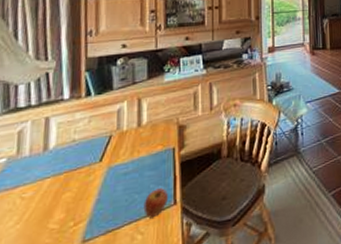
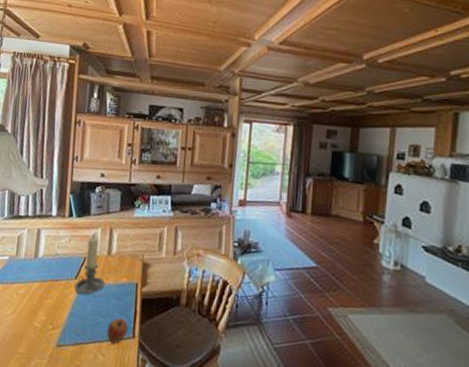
candle holder: none [99,111,138,176] -> present [74,237,106,295]

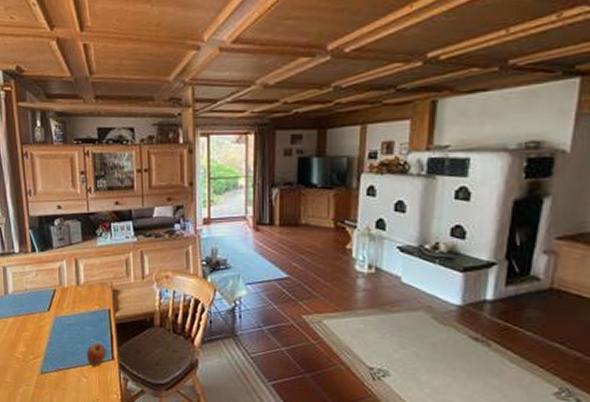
candle holder: present [74,237,106,295] -> none [48,269,79,324]

